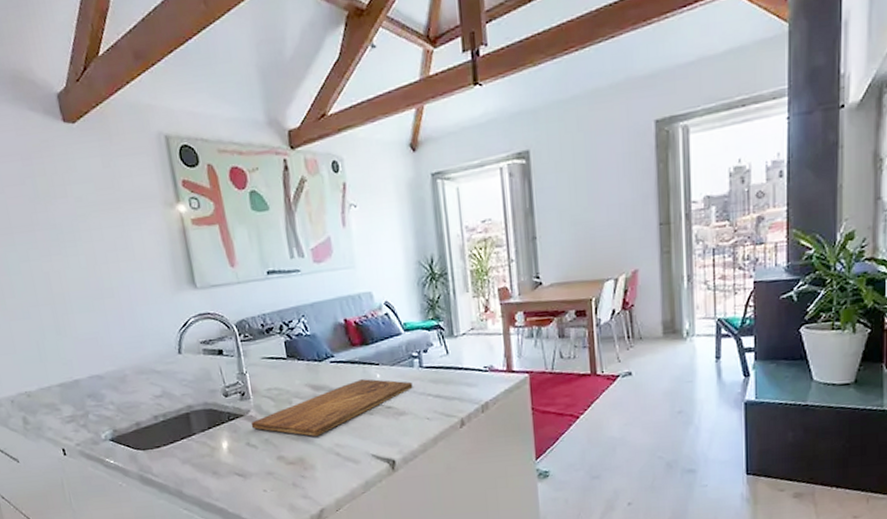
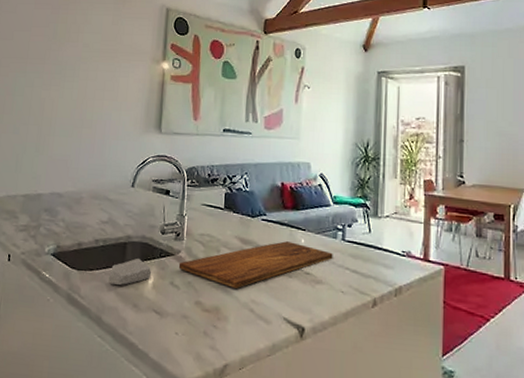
soap bar: none [179,426,224,457] -> present [108,259,152,285]

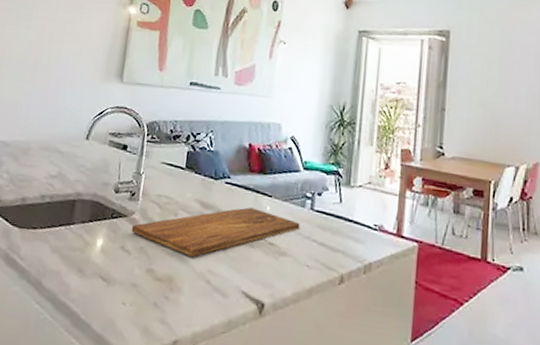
soap bar: present [108,259,152,285] -> none [52,218,101,247]

